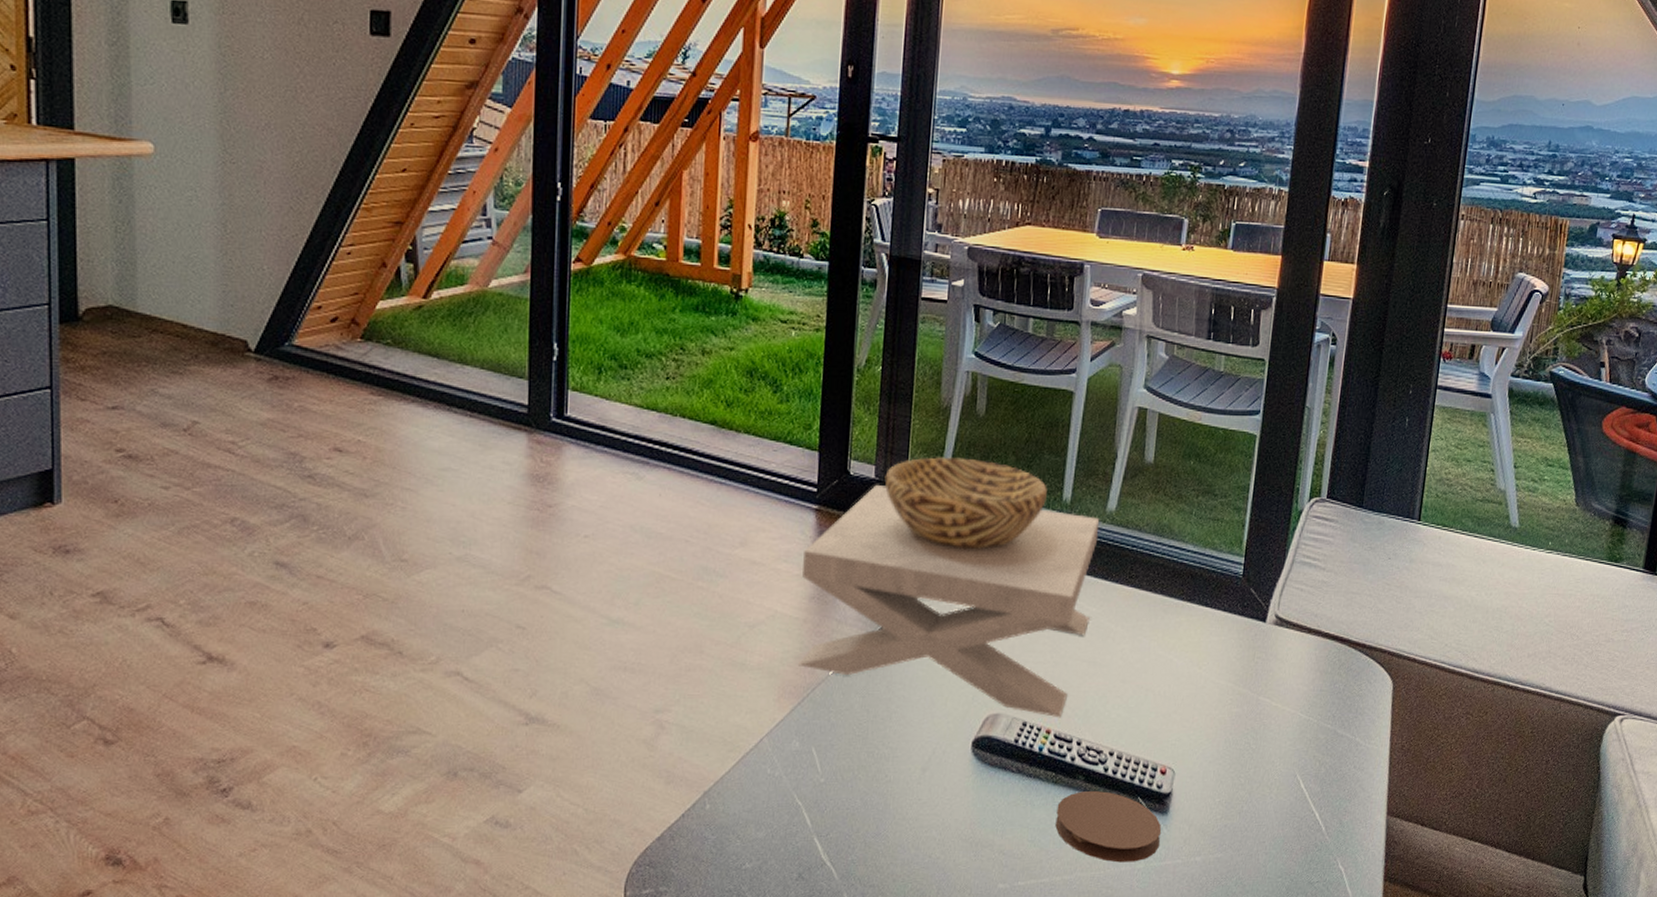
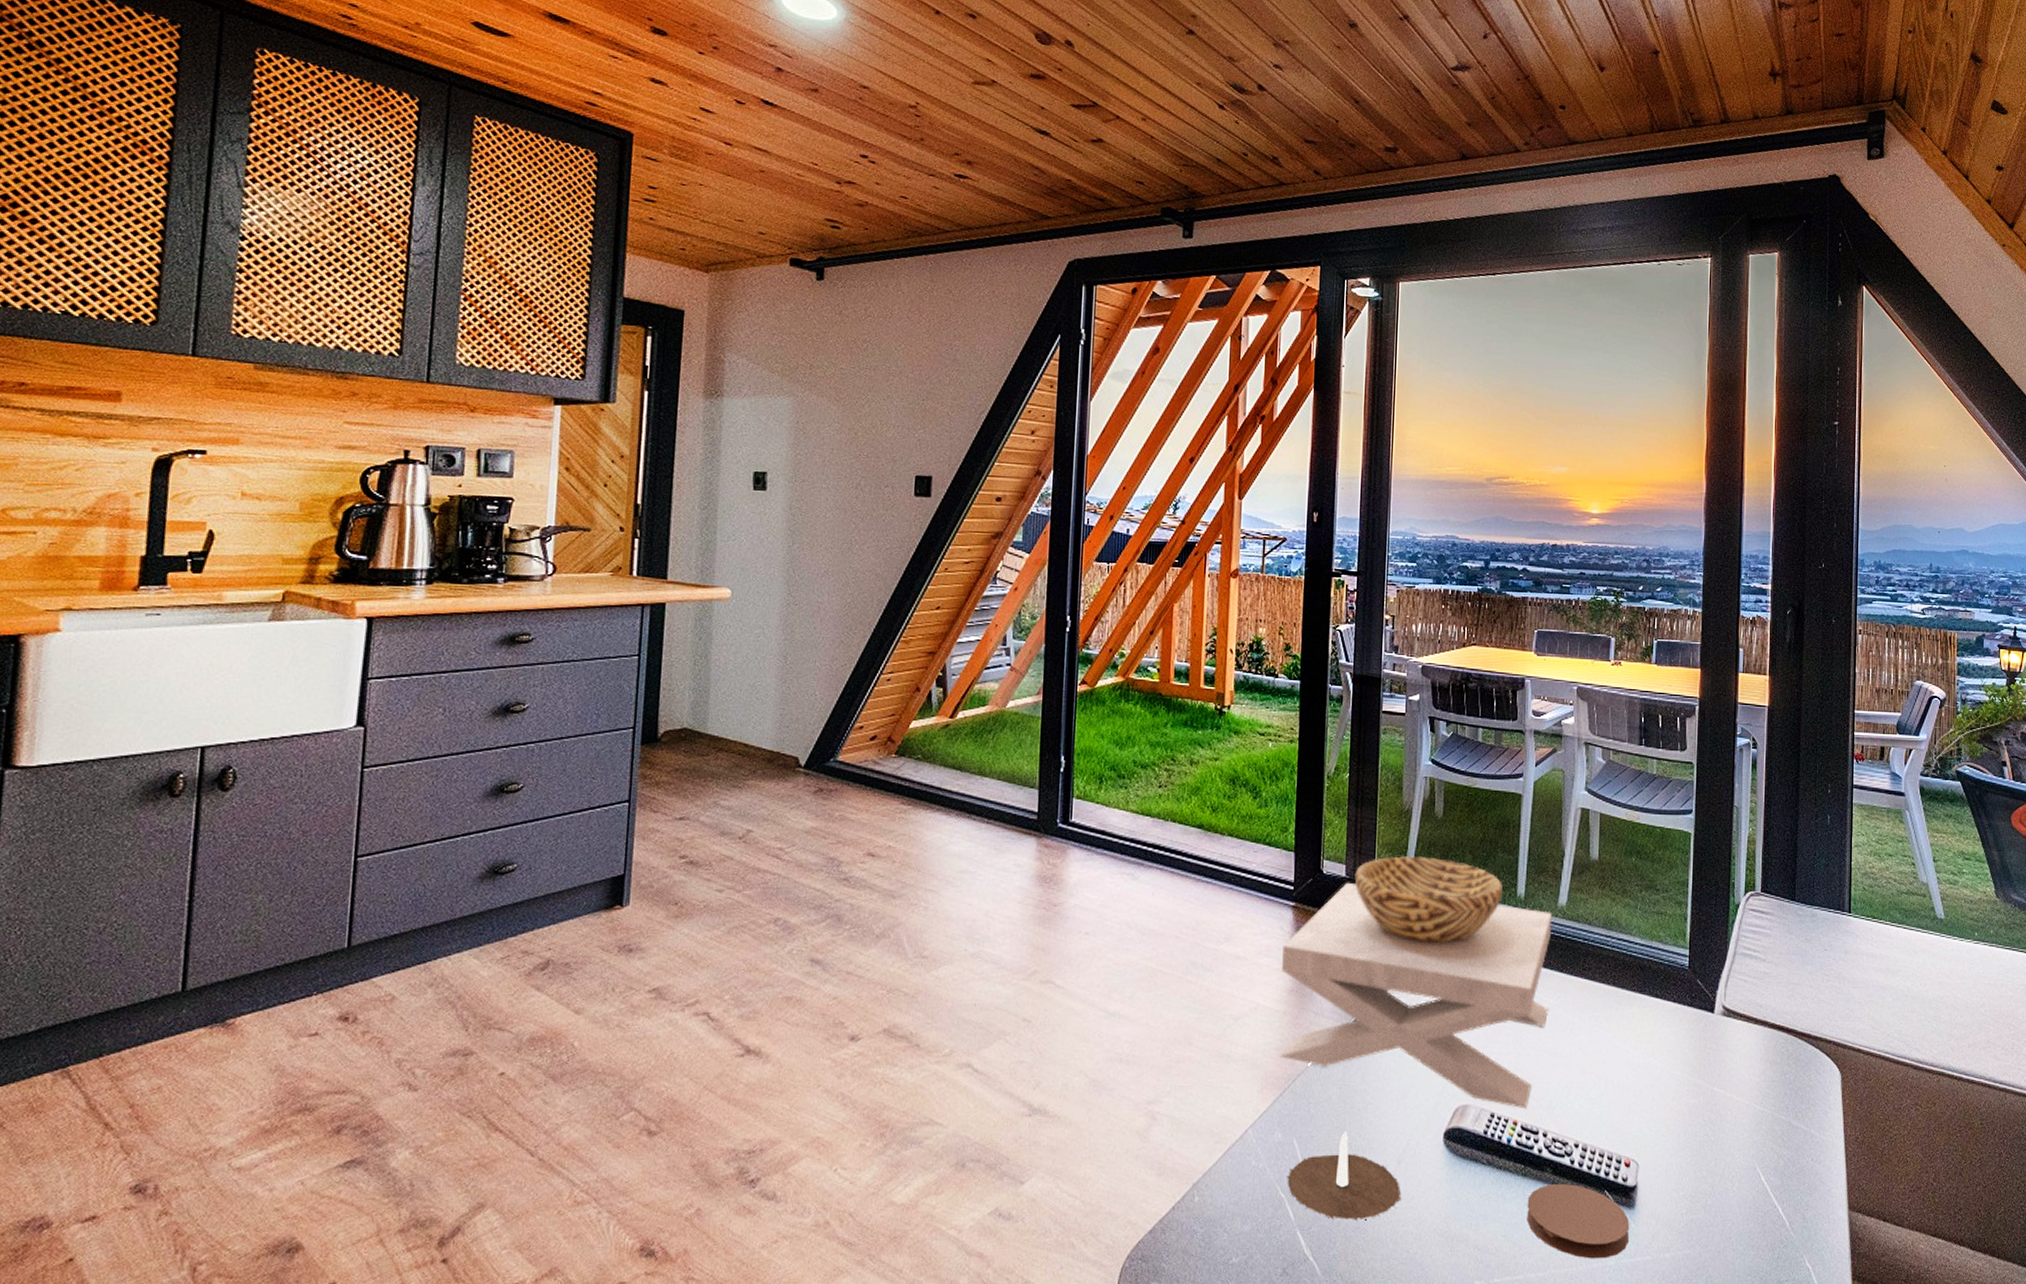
candle: none [804,740,925,827] -> present [1287,1131,1401,1221]

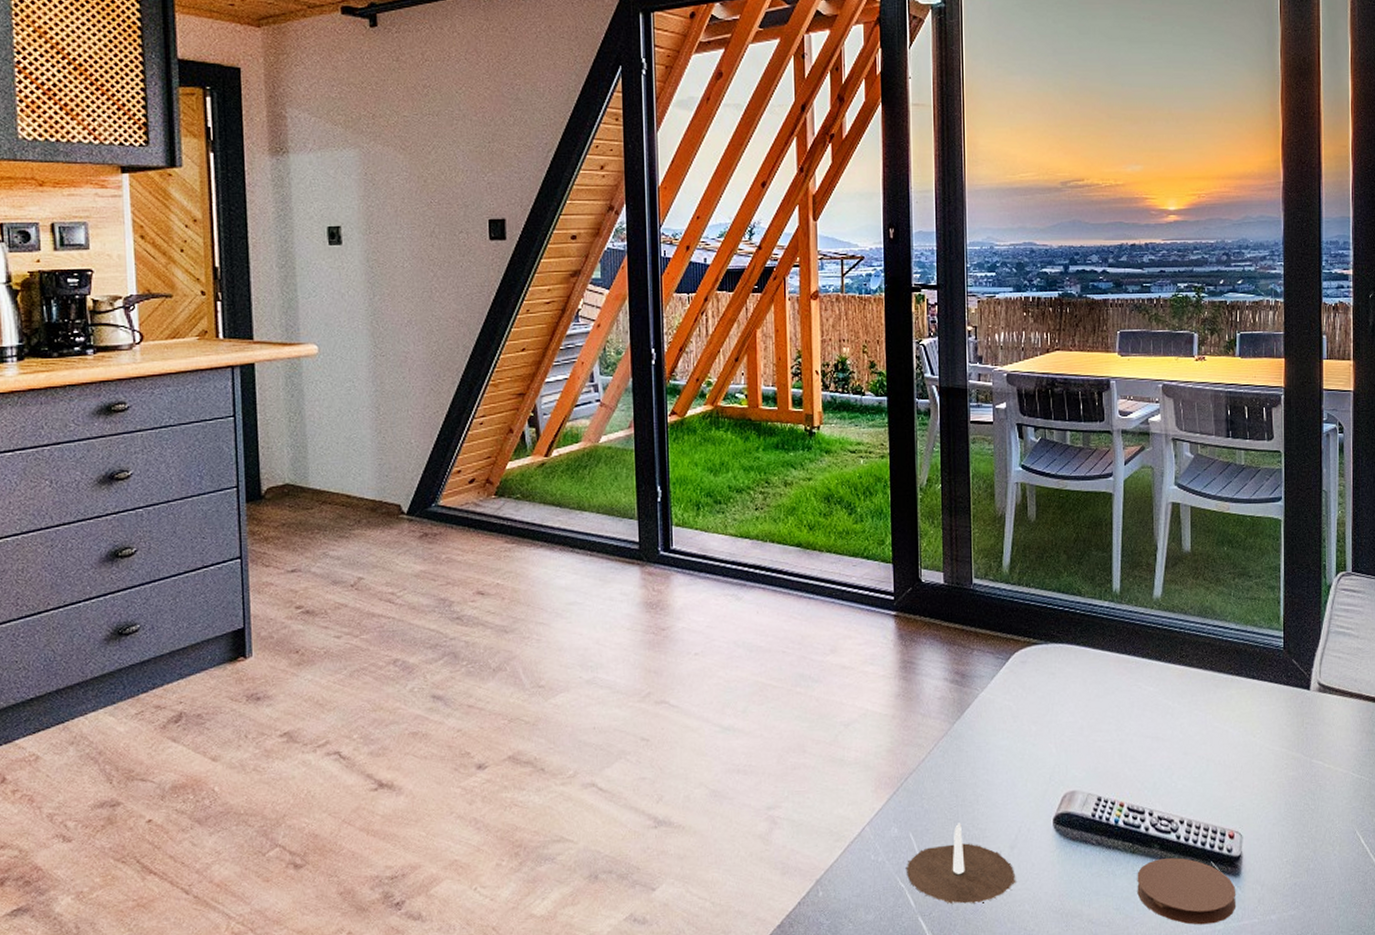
decorative bowl: present [1278,856,1553,1109] -> none [887,559,1149,792]

